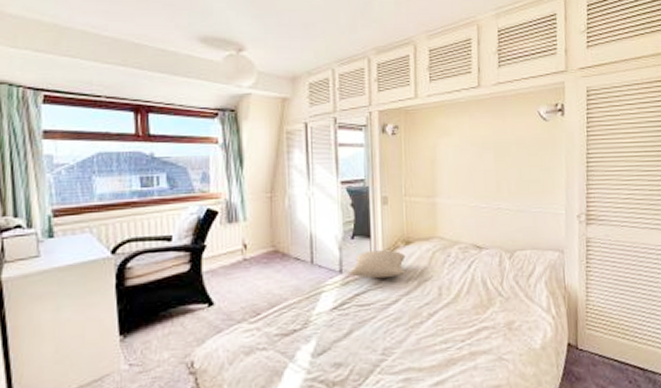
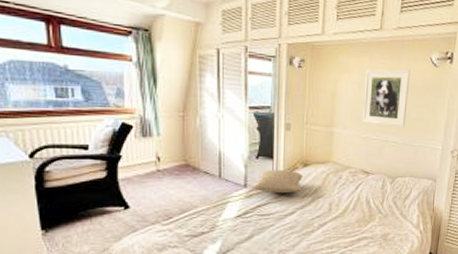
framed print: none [466,127,519,192] -> present [362,69,410,127]

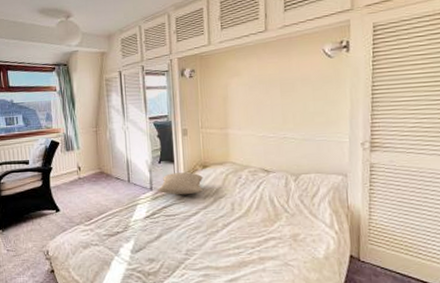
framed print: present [362,69,410,127] -> none [254,65,304,123]

